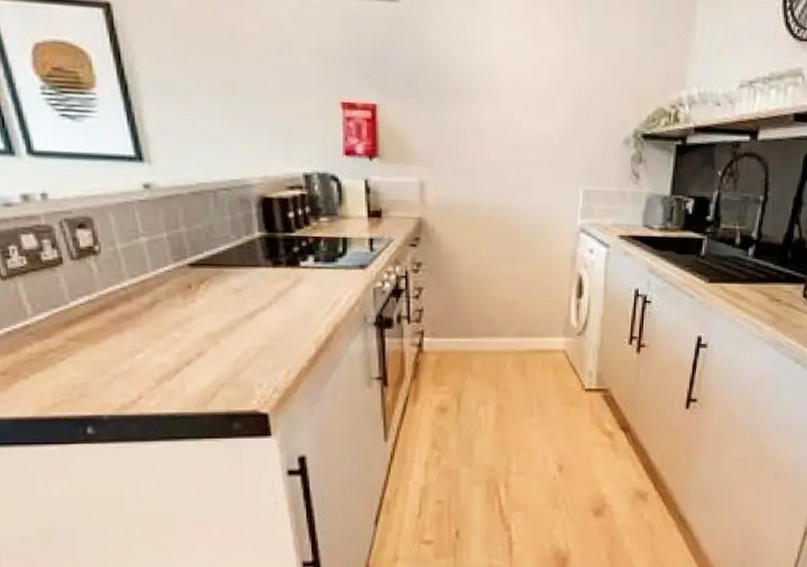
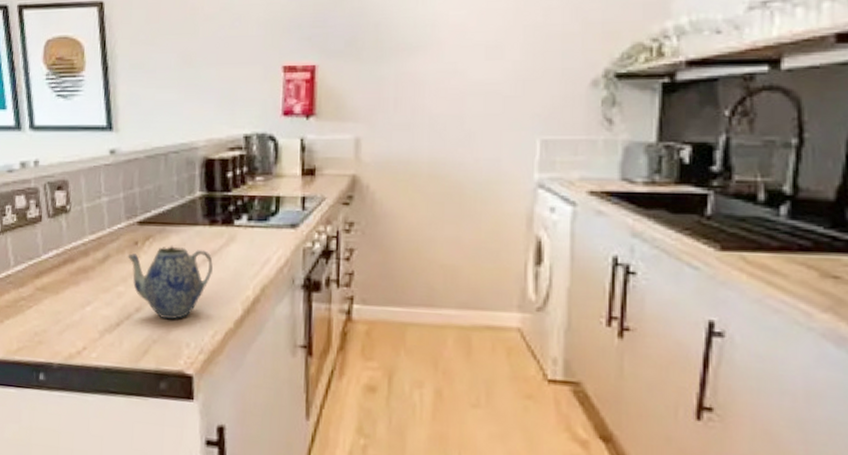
teapot: none [180,288,280,363] -> present [127,246,213,320]

